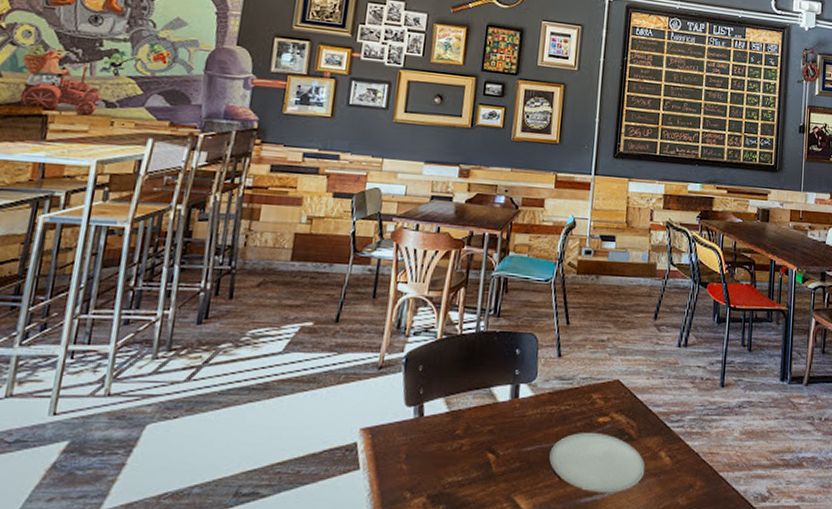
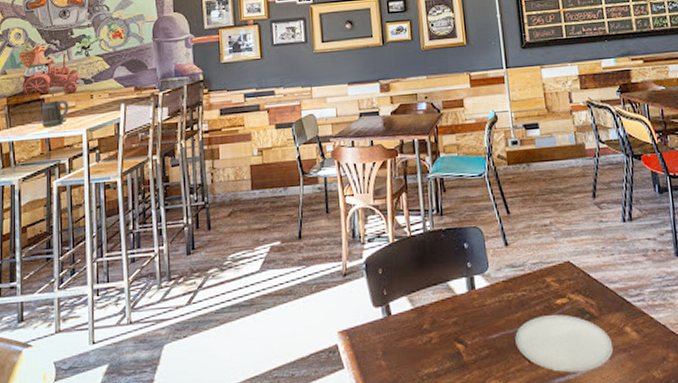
beer mug: none [38,119,80,151] -> present [41,99,69,128]

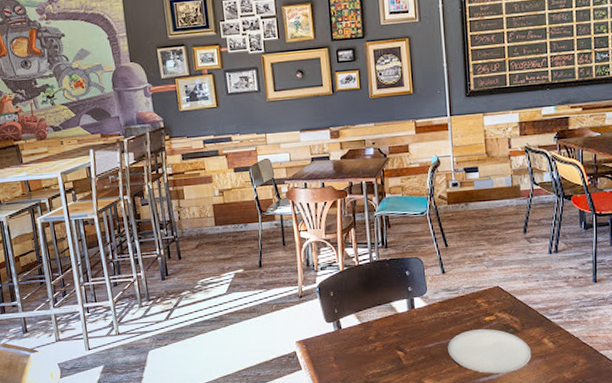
beer mug: present [41,99,69,128] -> none [16,145,43,171]

